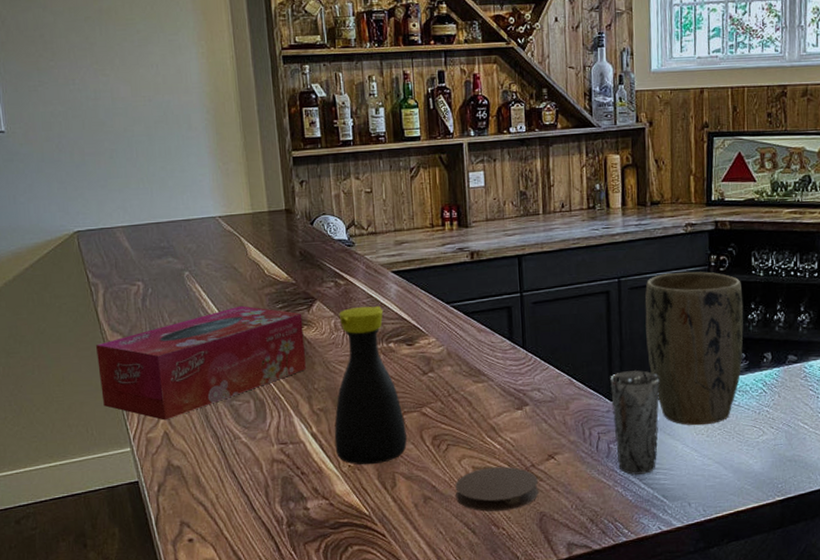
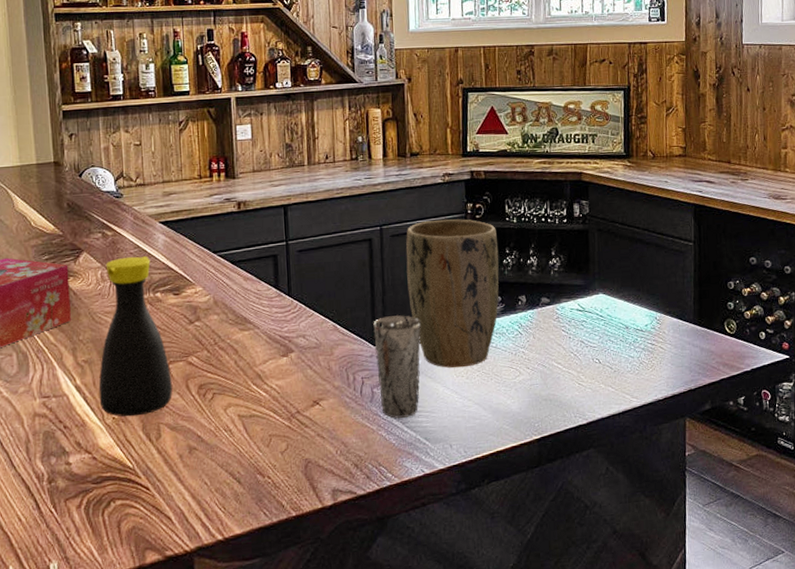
coaster: present [455,466,539,512] -> none [221,414,304,461]

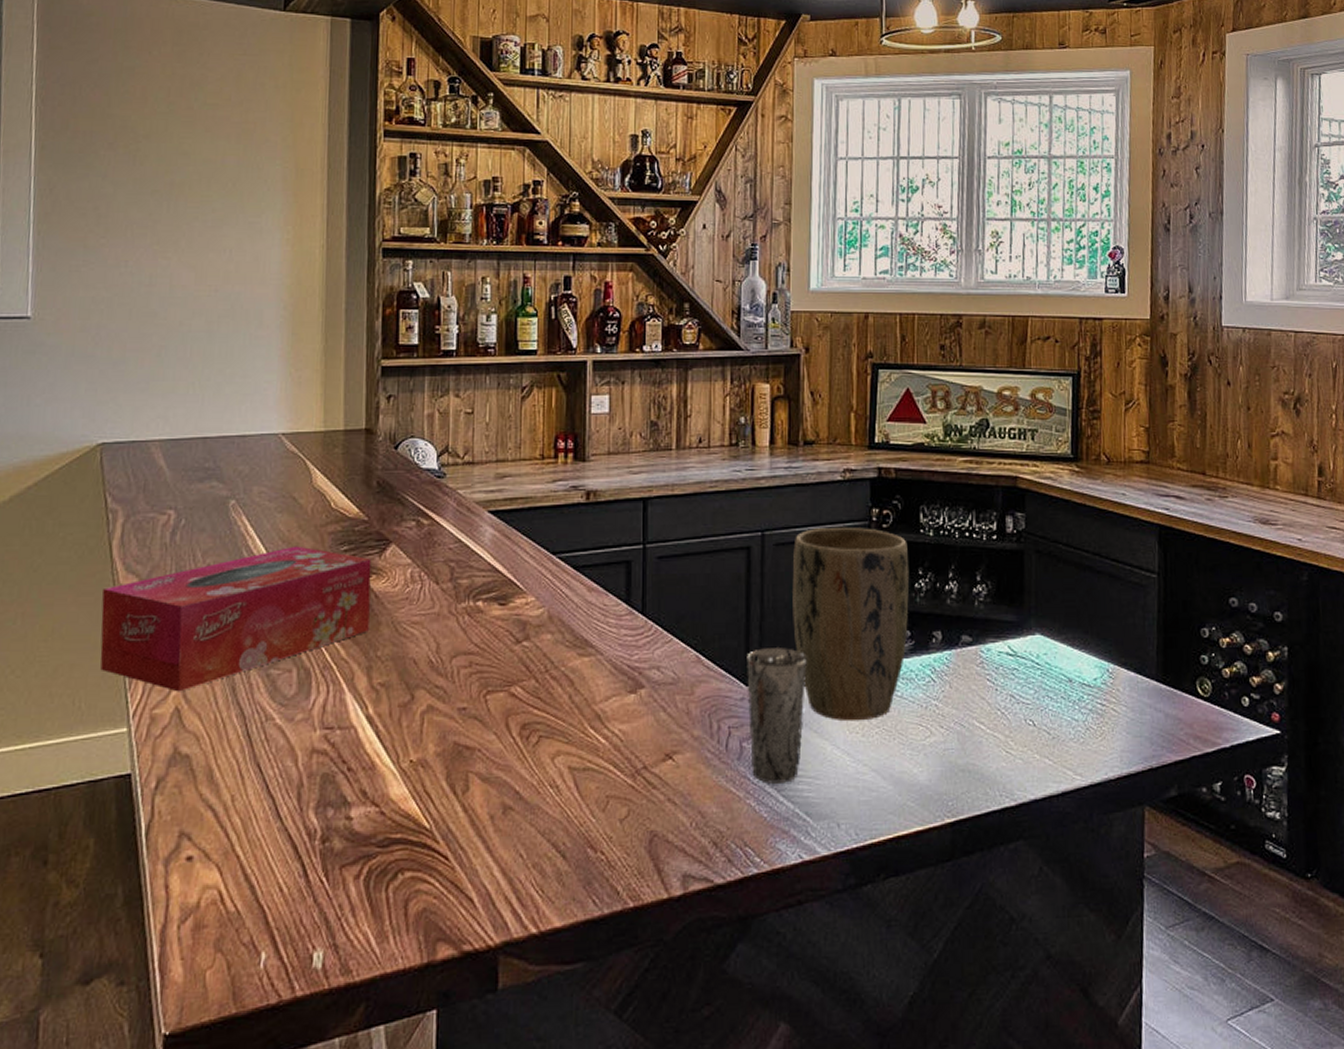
bottle: present [98,255,173,417] -> none [395,552,488,761]

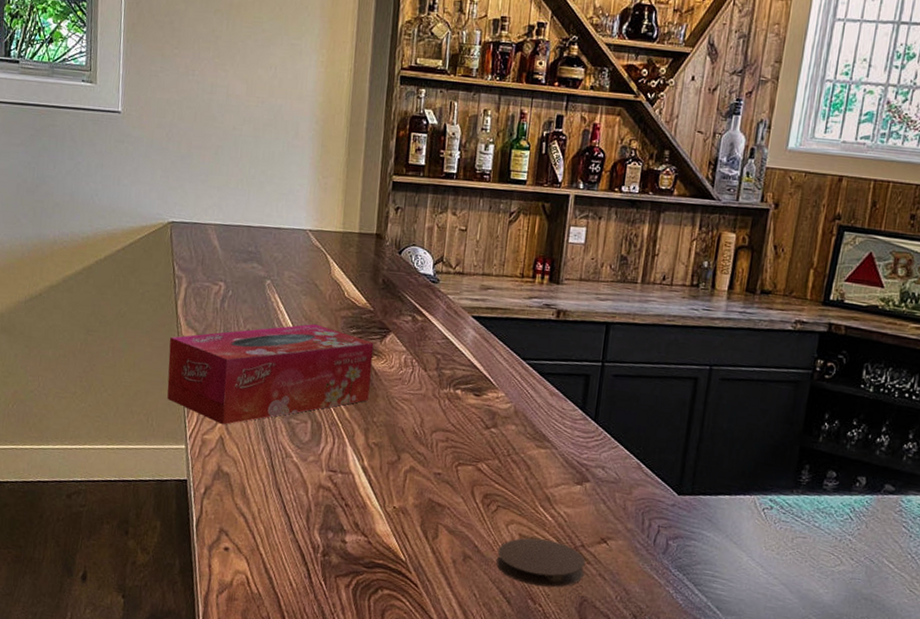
coaster: none [544,768,650,829] -> present [496,537,586,588]
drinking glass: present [747,646,808,784] -> none [674,466,737,580]
plant pot: present [792,527,910,722] -> none [727,370,847,542]

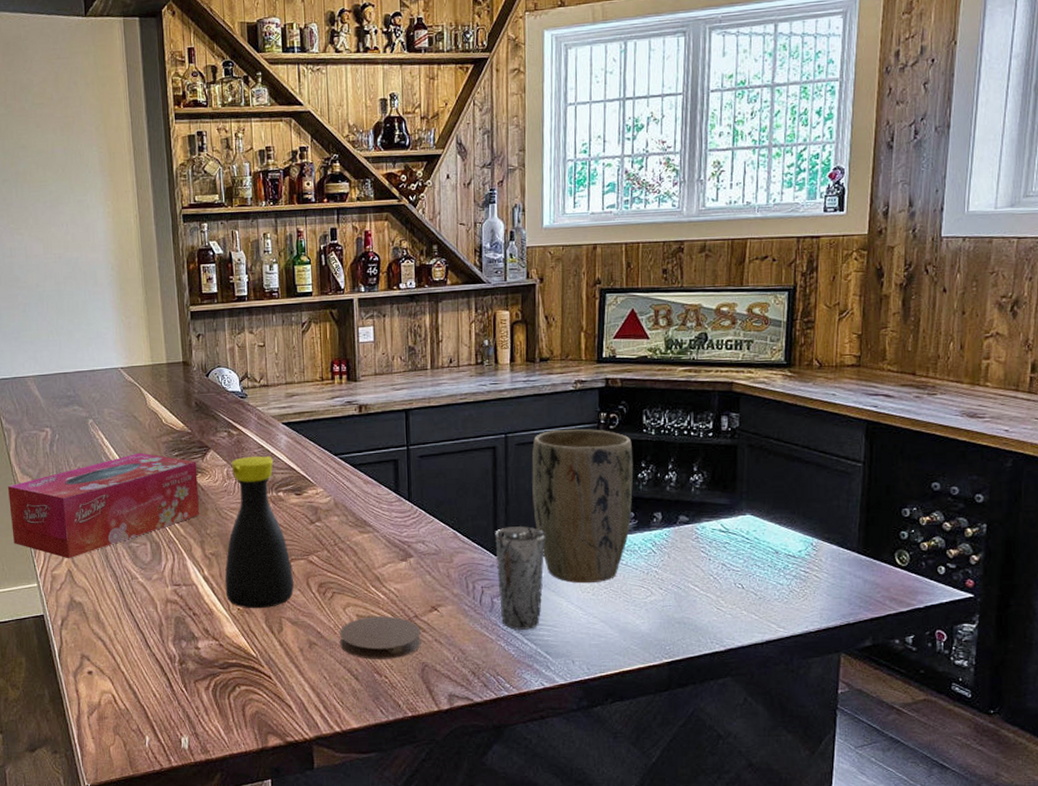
bottle: none [383,346,459,511] -> present [225,455,294,609]
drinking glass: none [674,466,737,580] -> present [495,525,546,630]
plant pot: none [727,370,847,542] -> present [531,429,634,584]

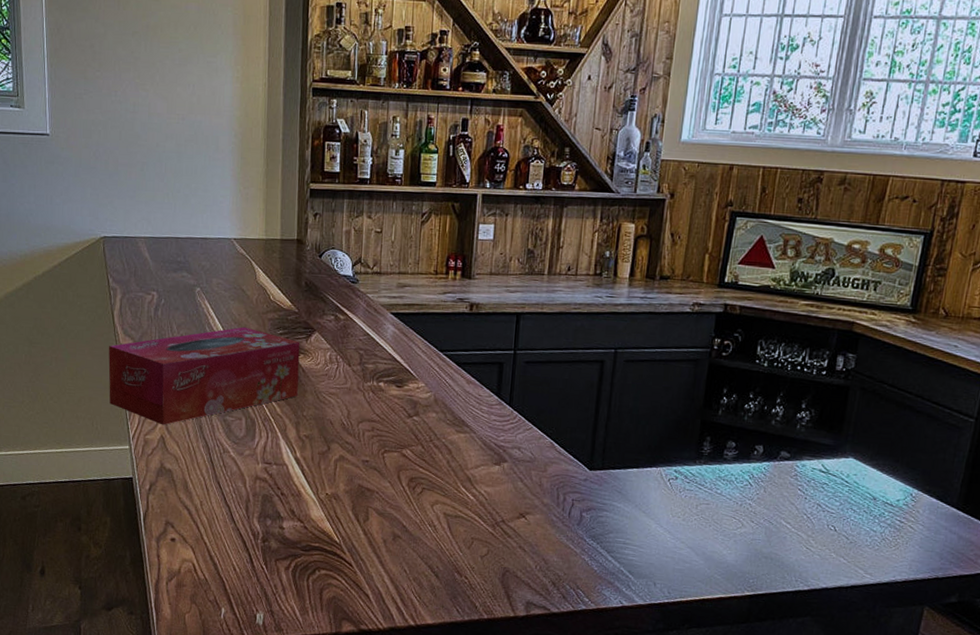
bottle: present [225,455,294,609] -> none [315,343,385,497]
coaster: present [340,616,421,660] -> none [424,516,506,561]
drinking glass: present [495,525,546,630] -> none [588,442,644,547]
plant pot: present [531,429,634,584] -> none [634,351,743,509]

